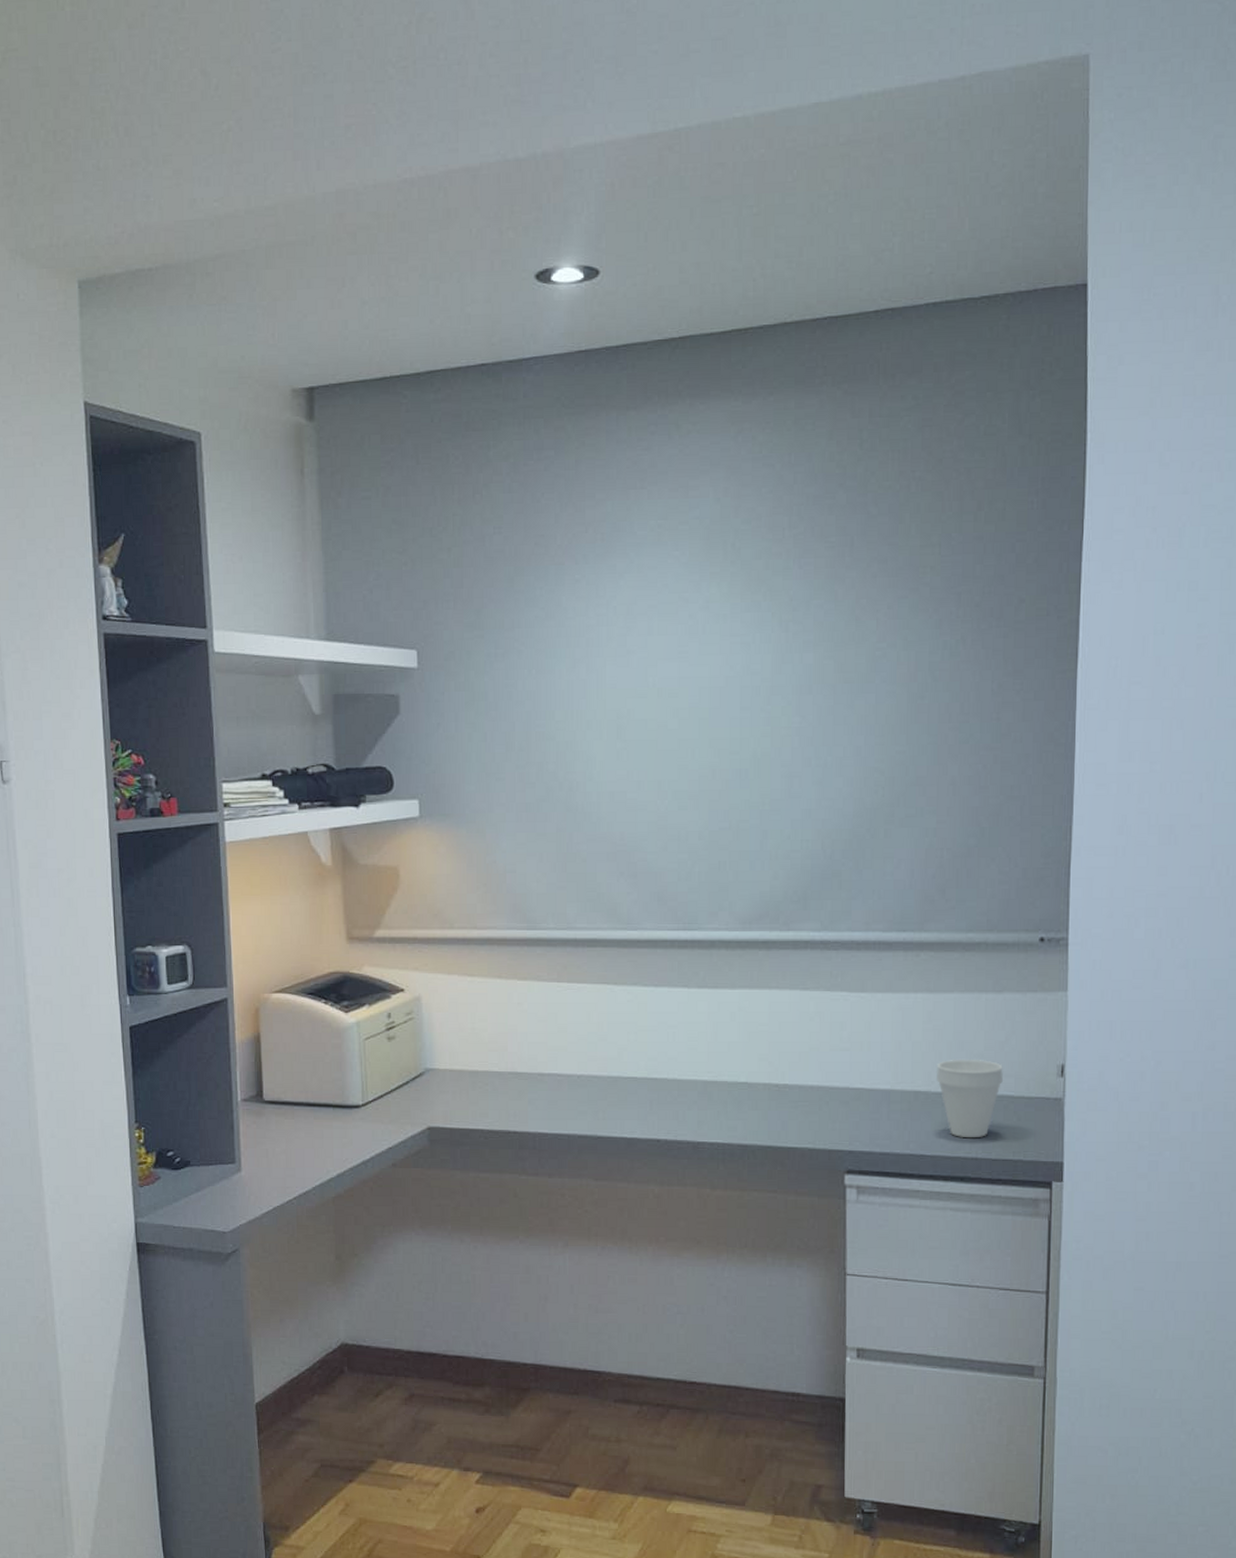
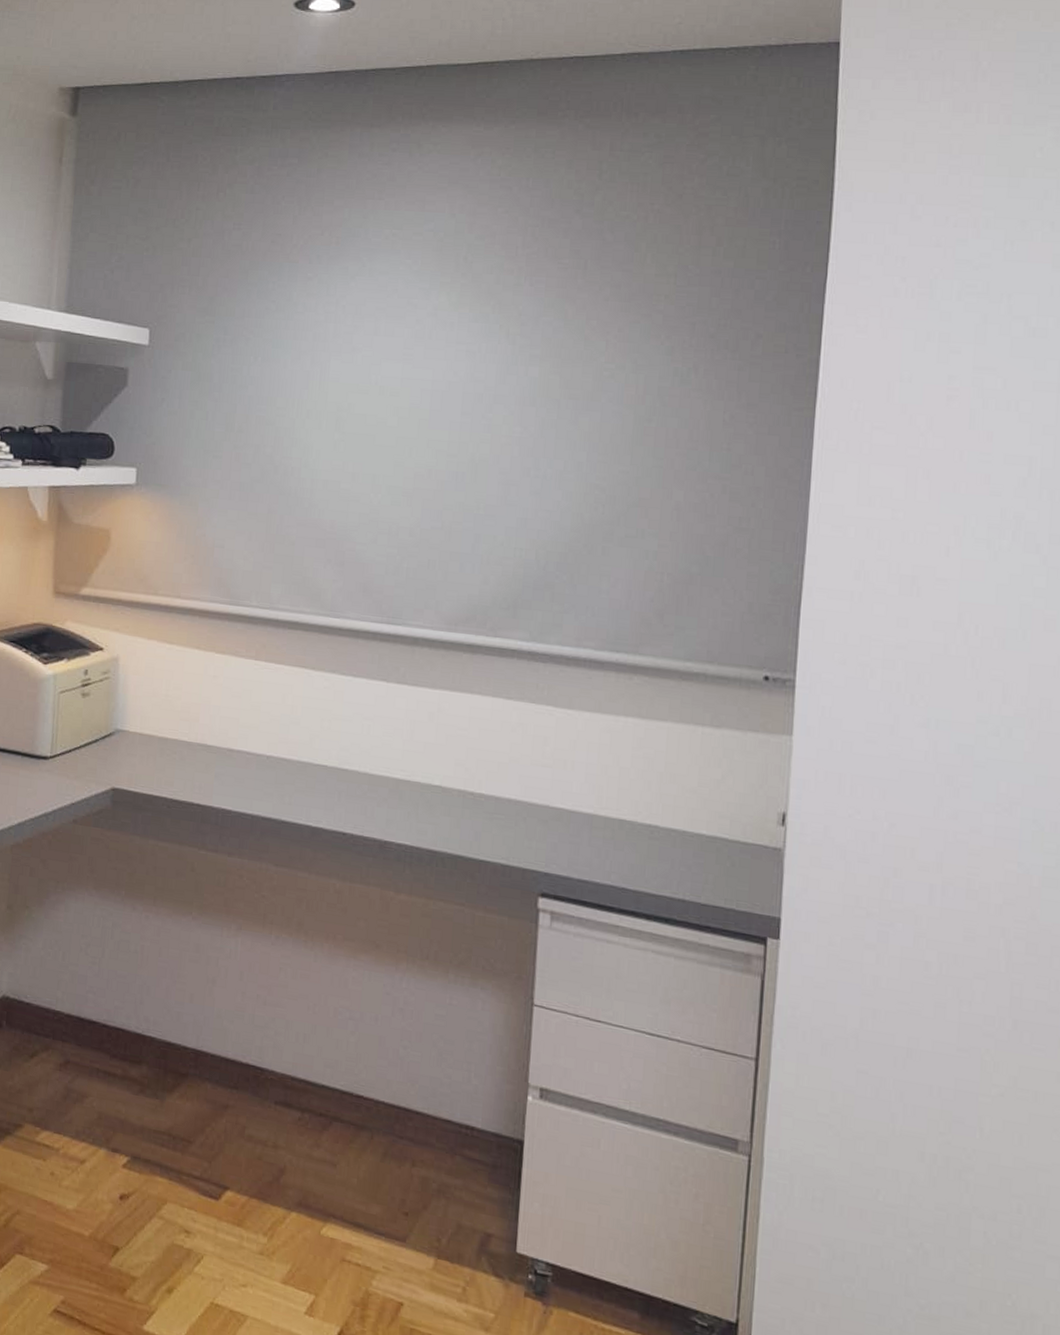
cup: present [937,1060,1003,1138] -> none [644,791,718,879]

